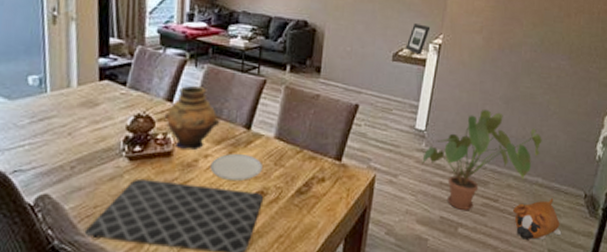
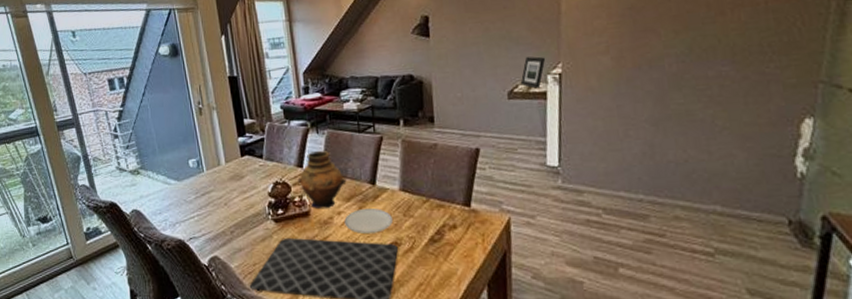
house plant: present [422,110,542,210] -> none [560,136,713,248]
dog toy: present [513,197,562,240] -> none [687,227,763,278]

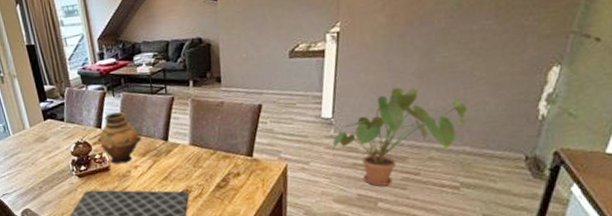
plate: present [344,208,393,234] -> none [140,161,184,184]
picture frame: present [520,56,546,89] -> none [301,16,326,47]
house plant: none [560,136,713,248] -> present [332,88,467,186]

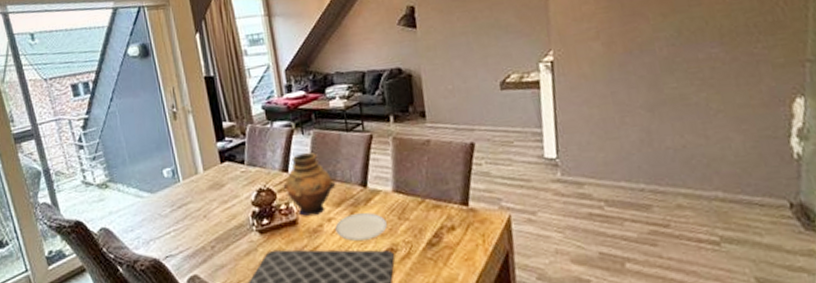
plate: none [140,161,184,184] -> present [335,212,387,241]
house plant: present [332,88,467,186] -> none [561,123,712,242]

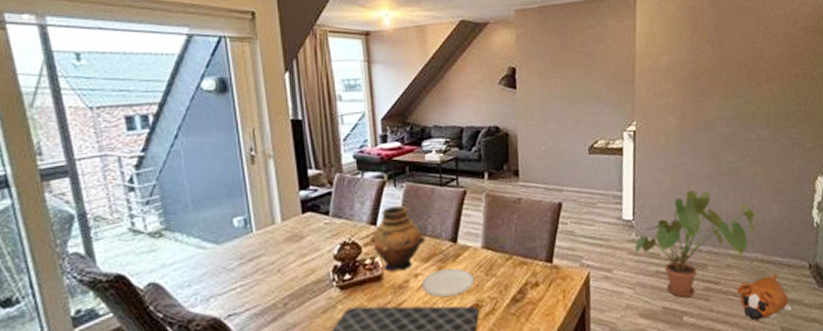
house plant: none [561,123,712,242] -> present [634,191,755,298]
dog toy: none [692,213,770,268] -> present [737,272,793,320]

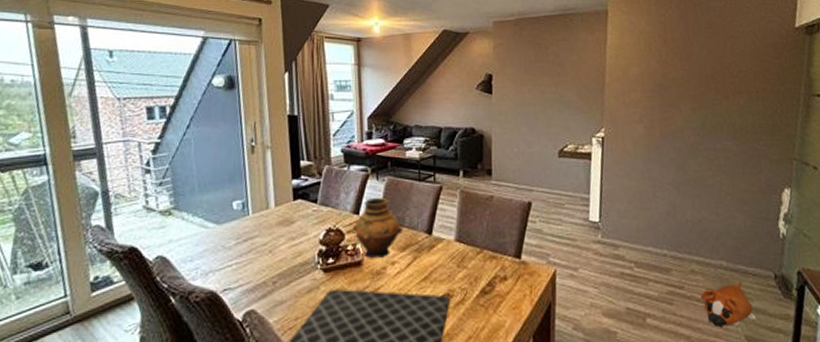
plate: present [421,268,474,297] -> none [398,258,446,285]
house plant: present [634,191,755,298] -> none [600,197,720,300]

